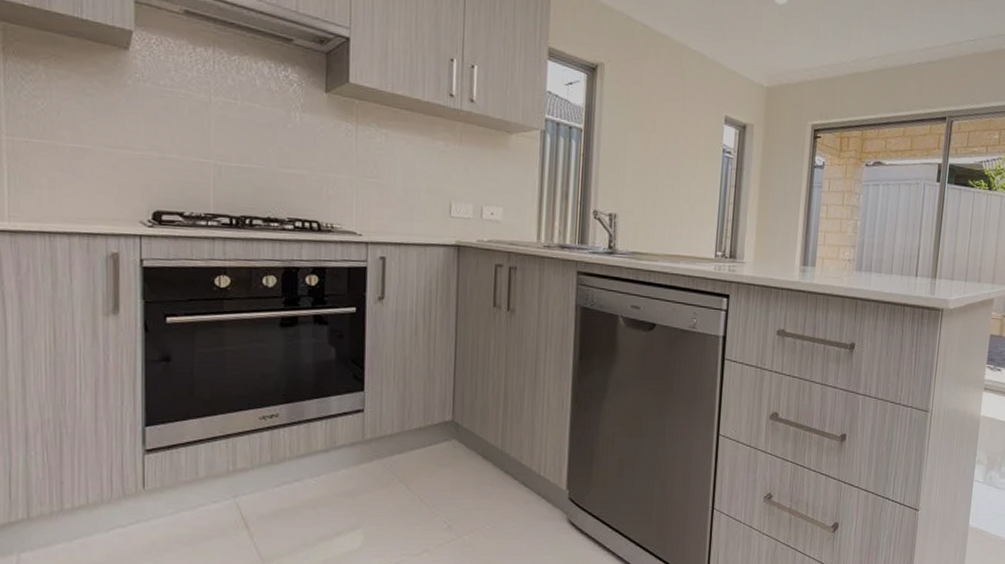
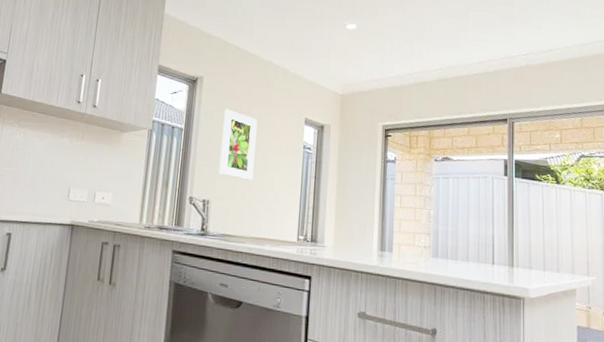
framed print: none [626,104,670,190] -> present [218,109,258,180]

